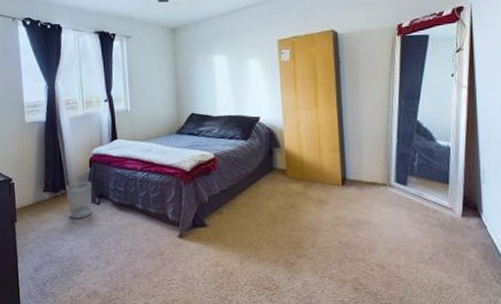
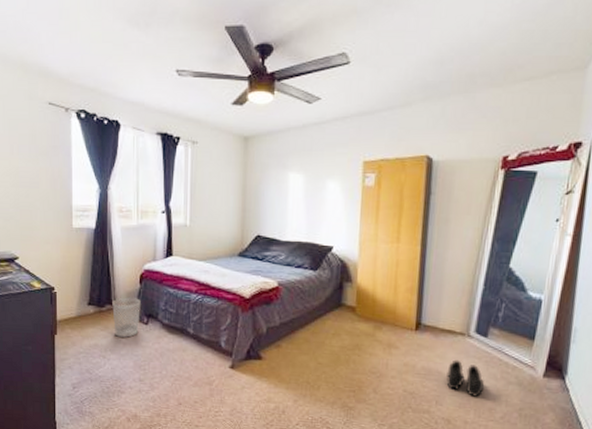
boots: none [375,209,411,243] -> present [446,359,485,398]

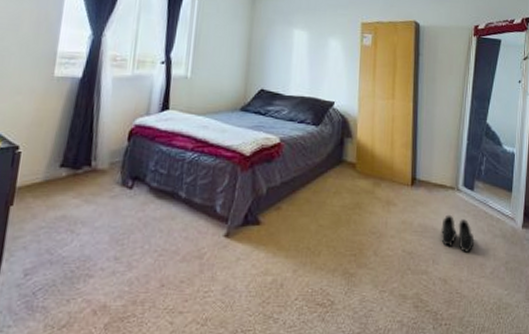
wastebasket: present [112,297,141,338] -> none [90,157,127,206]

